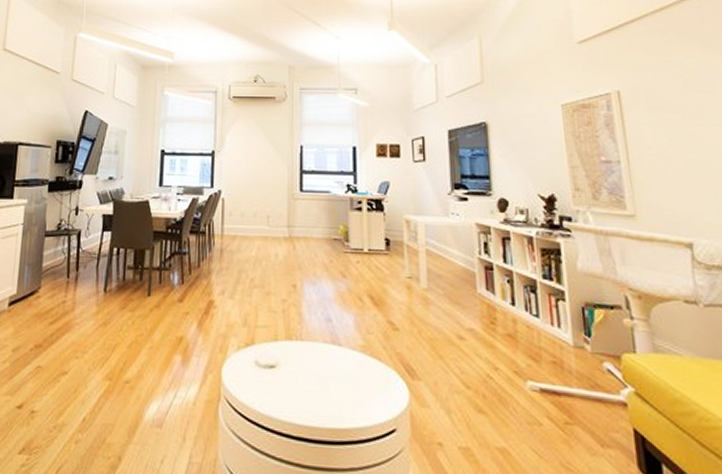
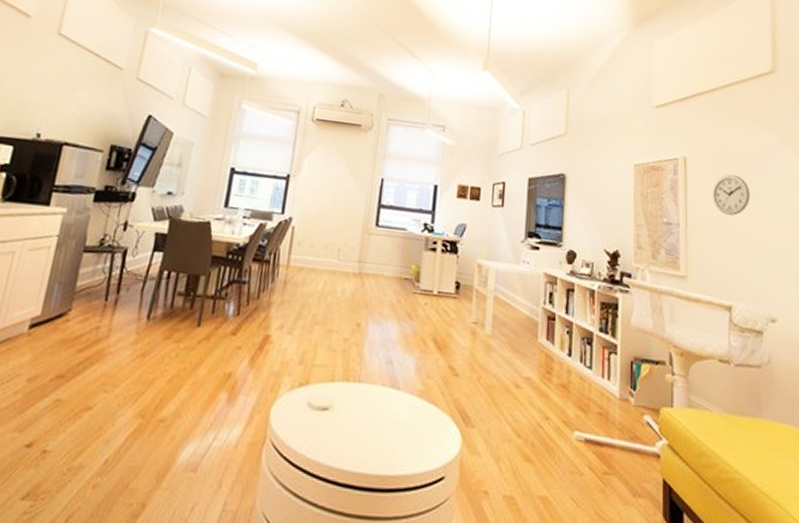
wall clock: none [654,103,701,146] -> present [712,174,751,216]

